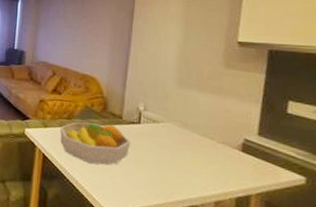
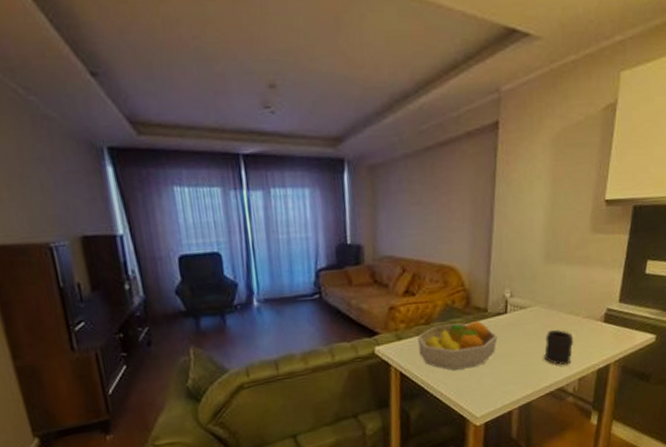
mug: none [176,147,209,185] -> present [543,329,574,366]

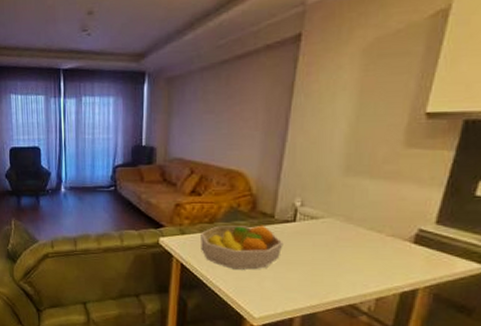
mug: present [543,329,574,366] -> none [334,243,374,283]

